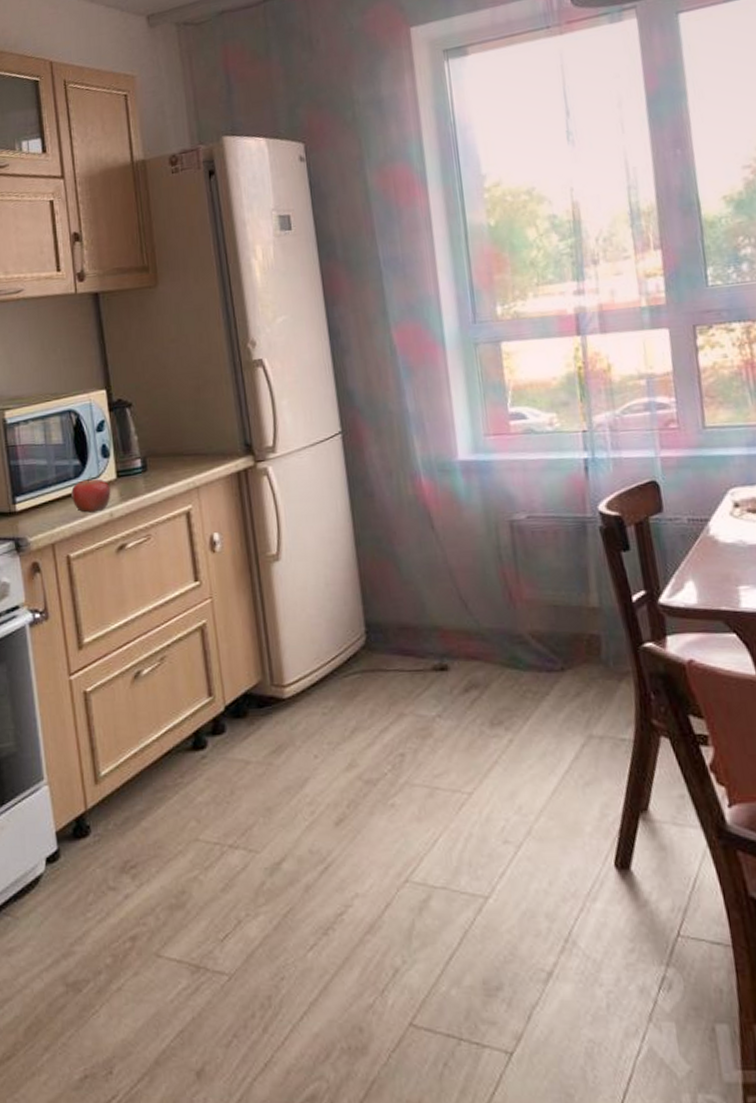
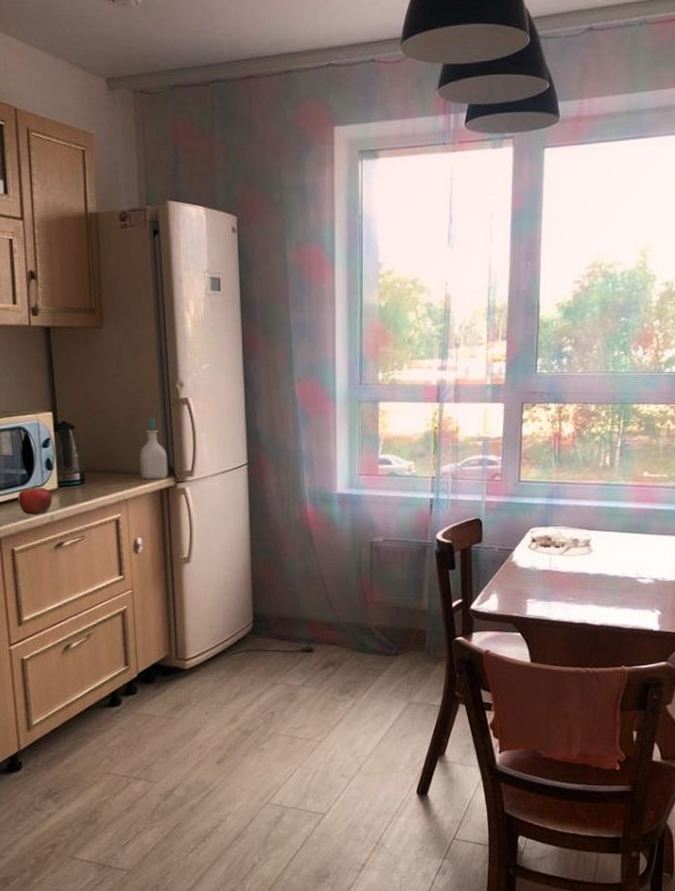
soap bottle: none [209,386,246,461] -> present [139,418,168,480]

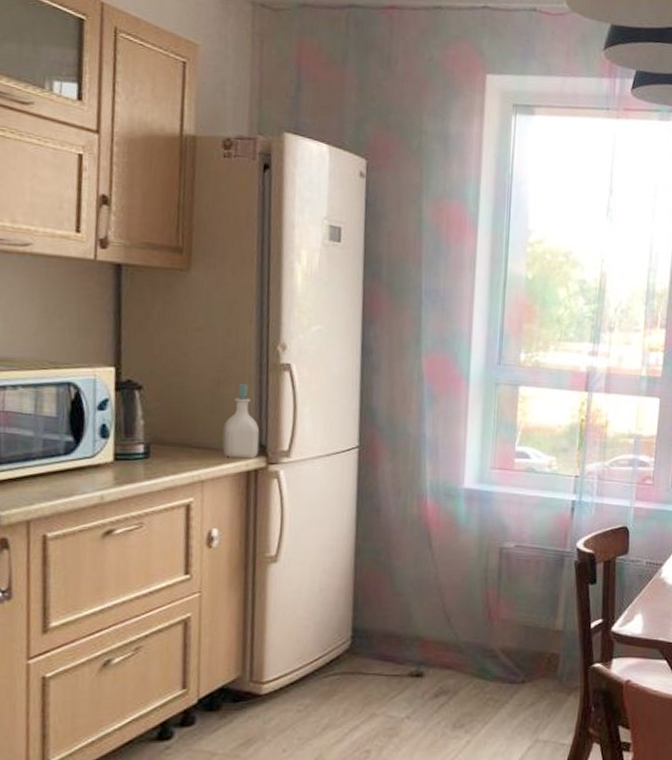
fruit: present [18,484,53,516] -> none [58,454,105,495]

